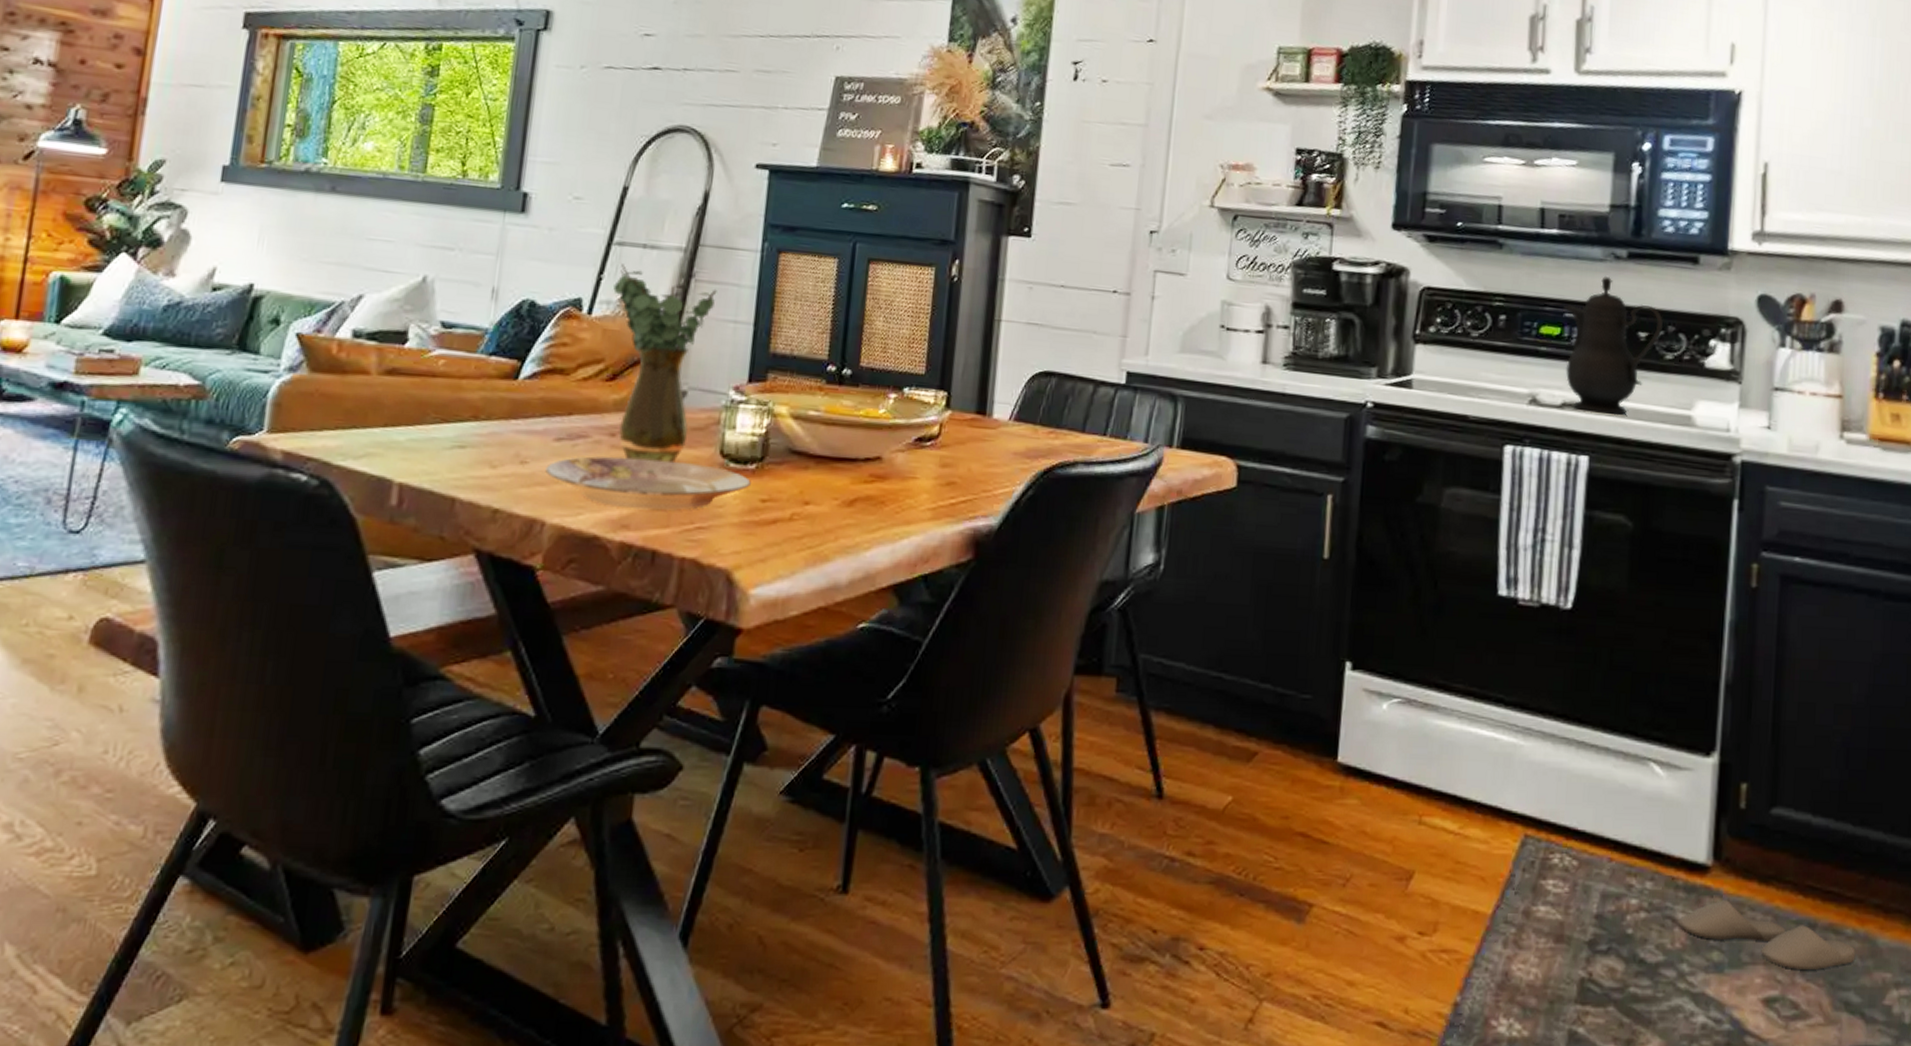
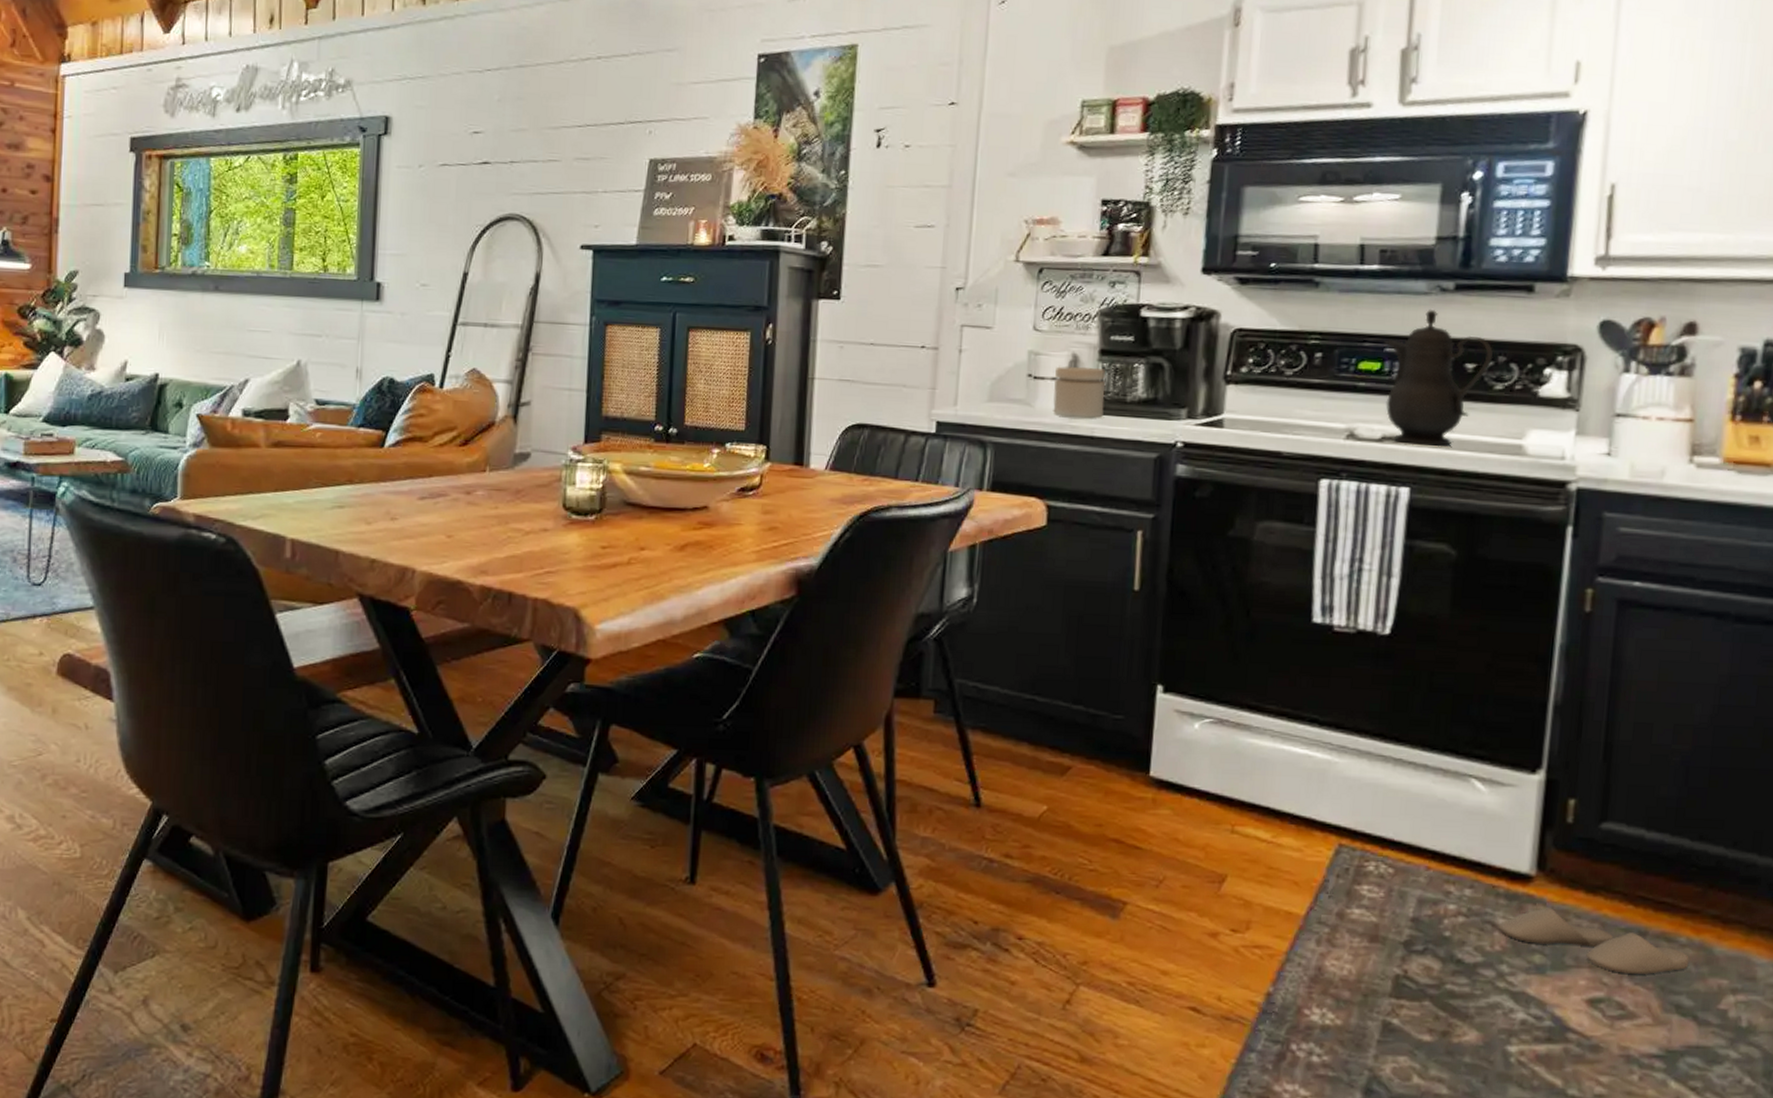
plate: present [545,456,751,511] -> none [413,512,592,558]
vase: present [613,263,717,462] -> none [460,342,552,516]
jar: none [1245,318,1298,376] -> present [1053,366,1105,420]

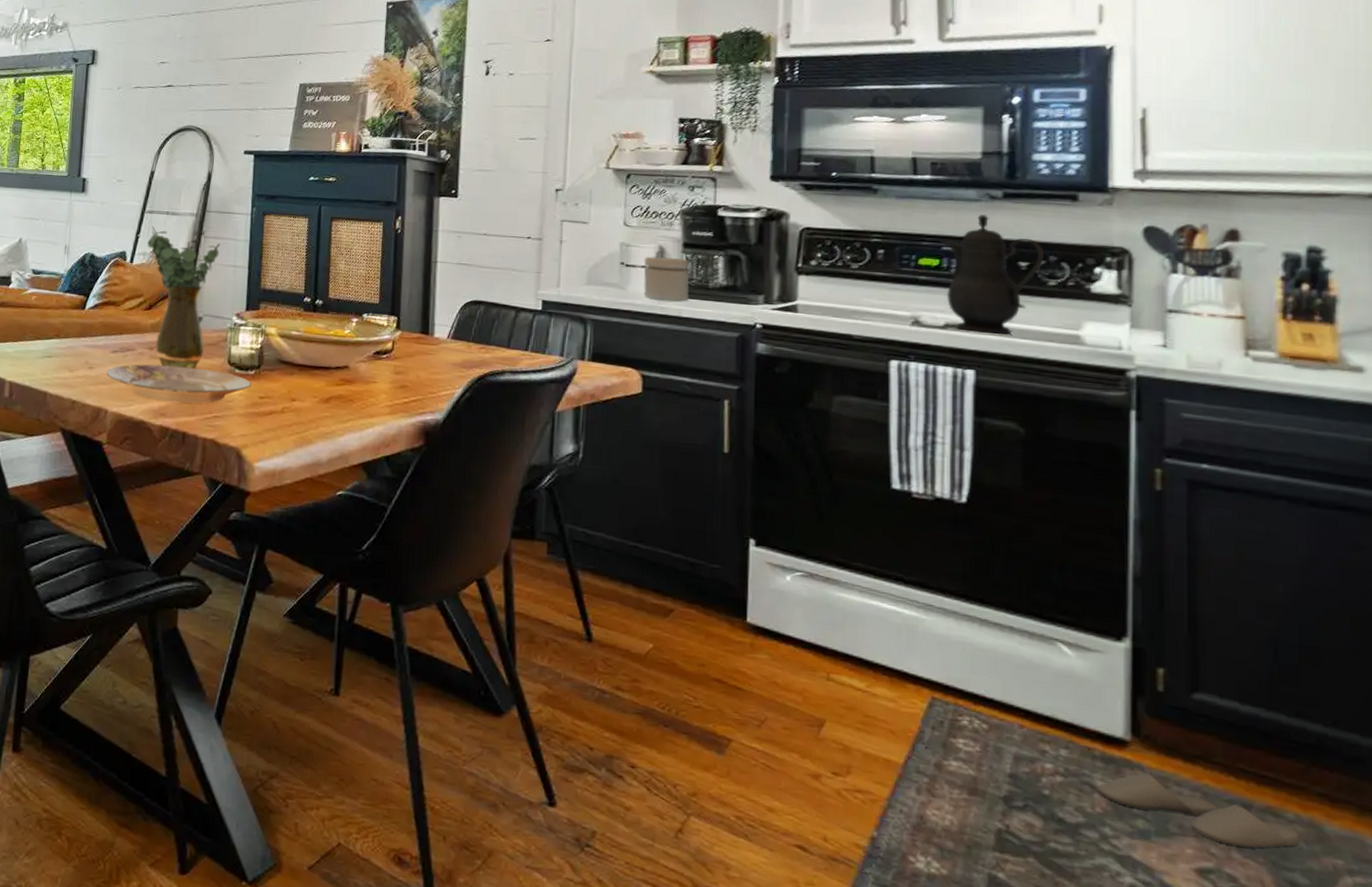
plate: none [413,512,592,558] -> present [106,364,252,404]
vase: none [460,342,552,516] -> present [147,226,221,369]

